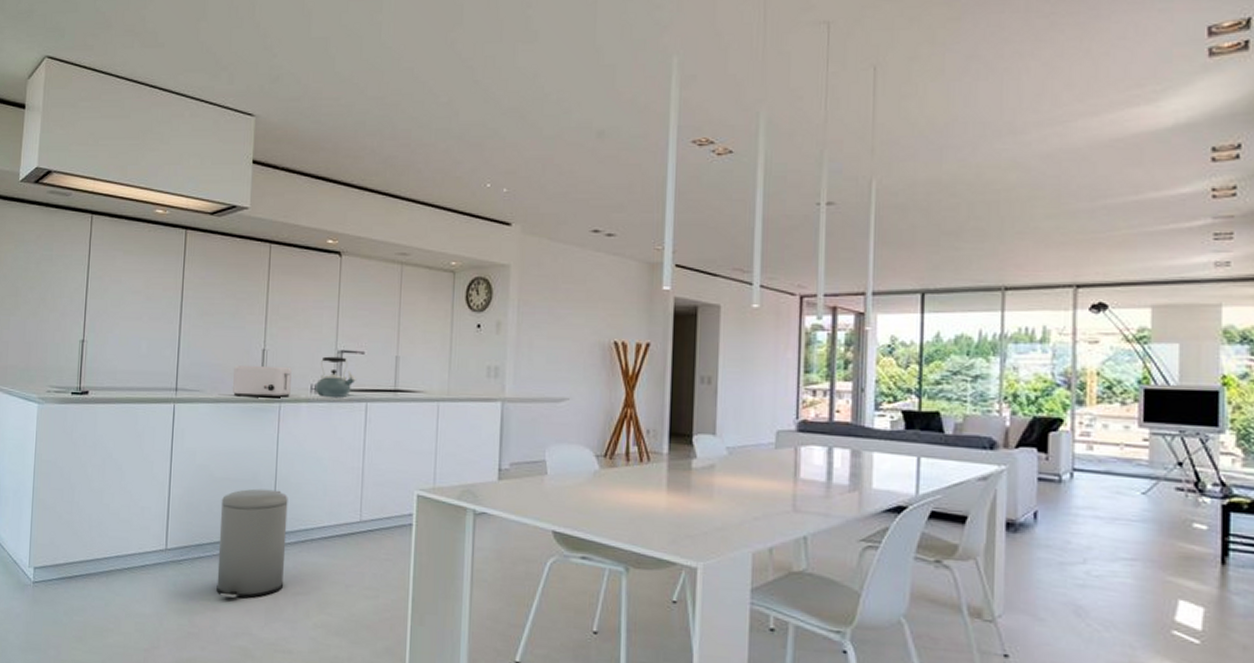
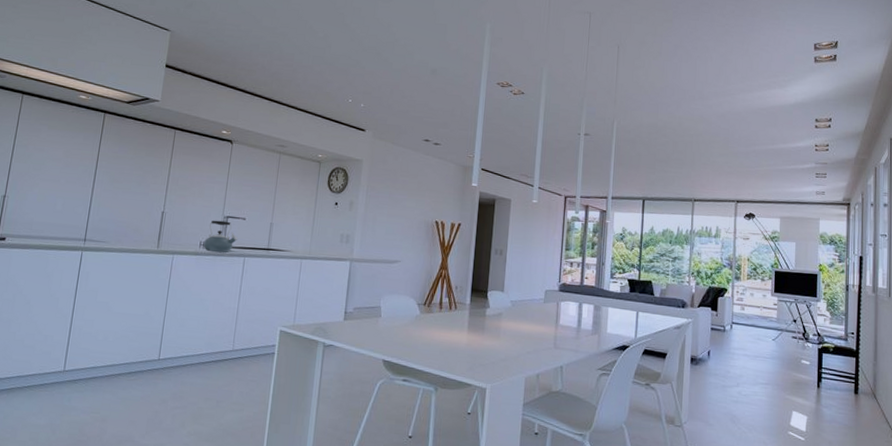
pedal bin: present [216,488,288,599] -> none [106,322,174,412]
toaster: present [233,365,292,399] -> none [134,223,185,252]

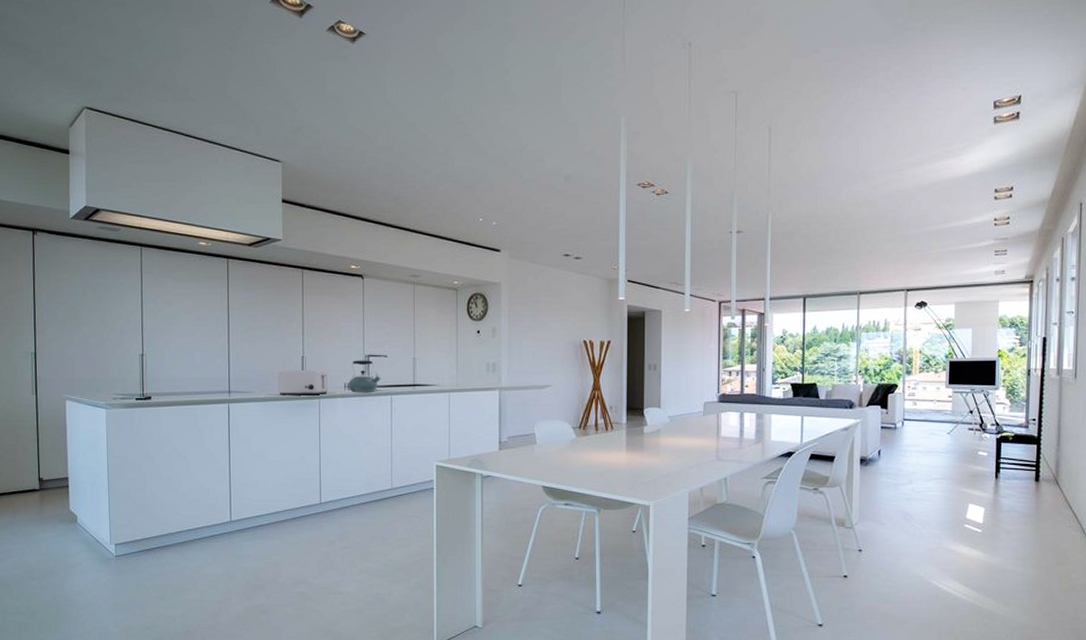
toaster: none [134,223,185,252] -> present [278,369,328,395]

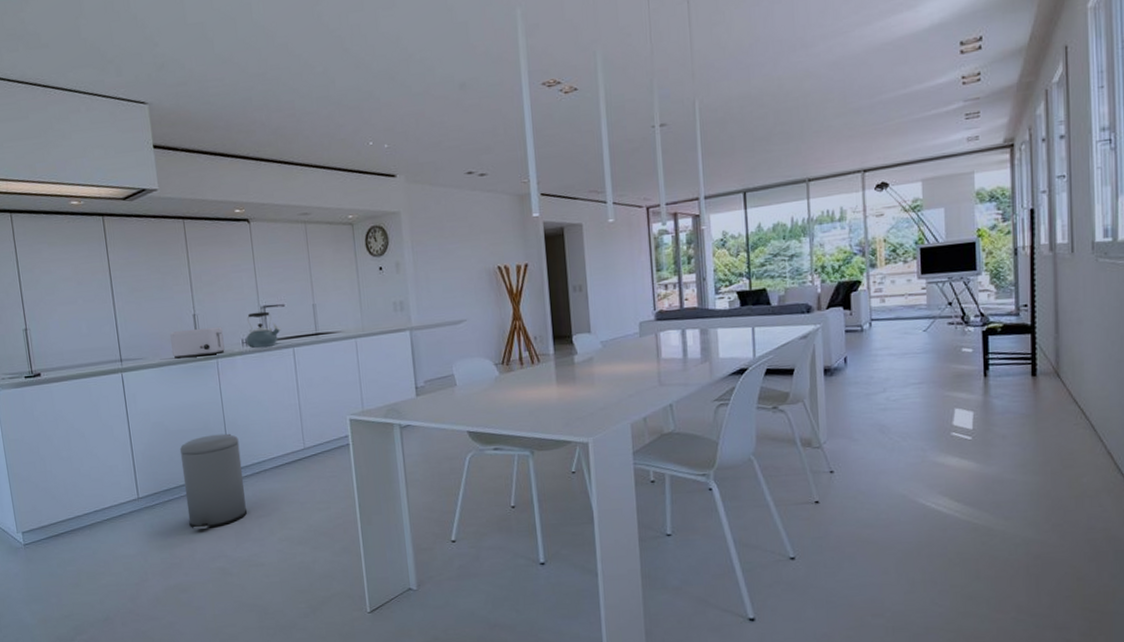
pedal bin: none [275,468,332,556] -> present [179,433,247,530]

